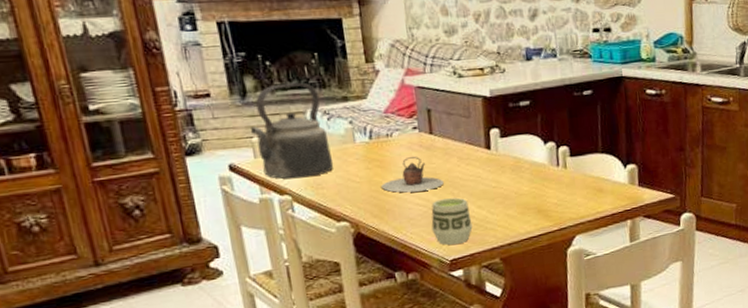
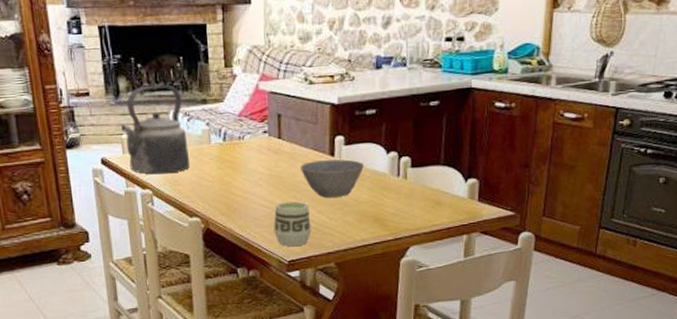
teapot: present [381,157,444,193] -> none [231,160,288,194]
bowl: none [456,152,522,192] -> present [301,159,364,198]

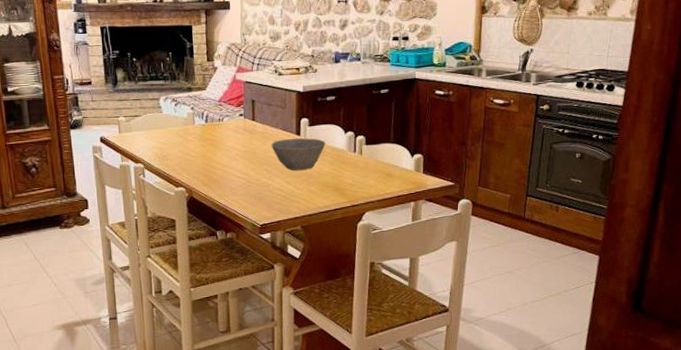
kettle: present [120,84,190,175] -> none [118,75,177,151]
cup: present [274,201,312,246] -> none [248,174,281,212]

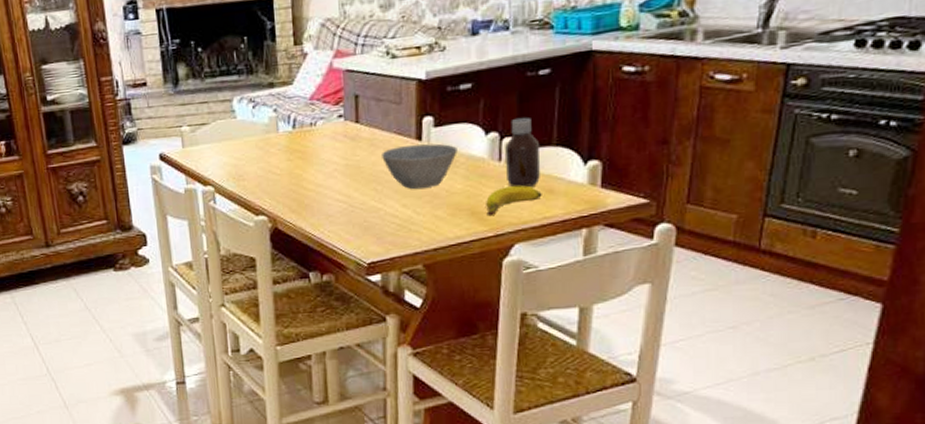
banana: none [345,170,384,191] -> present [486,185,542,215]
bottle: none [359,122,382,172] -> present [505,117,540,188]

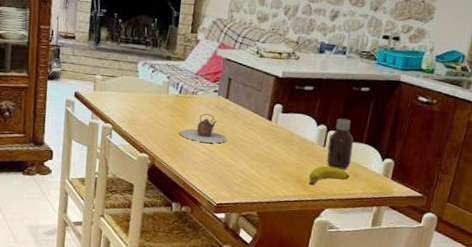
teapot: none [302,148,367,187] -> present [179,114,227,144]
bowl: present [382,143,457,189] -> none [240,122,296,156]

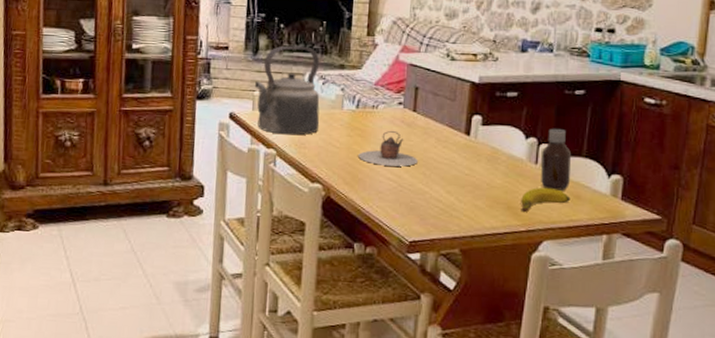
kettle: none [95,38,151,114] -> present [254,45,320,136]

